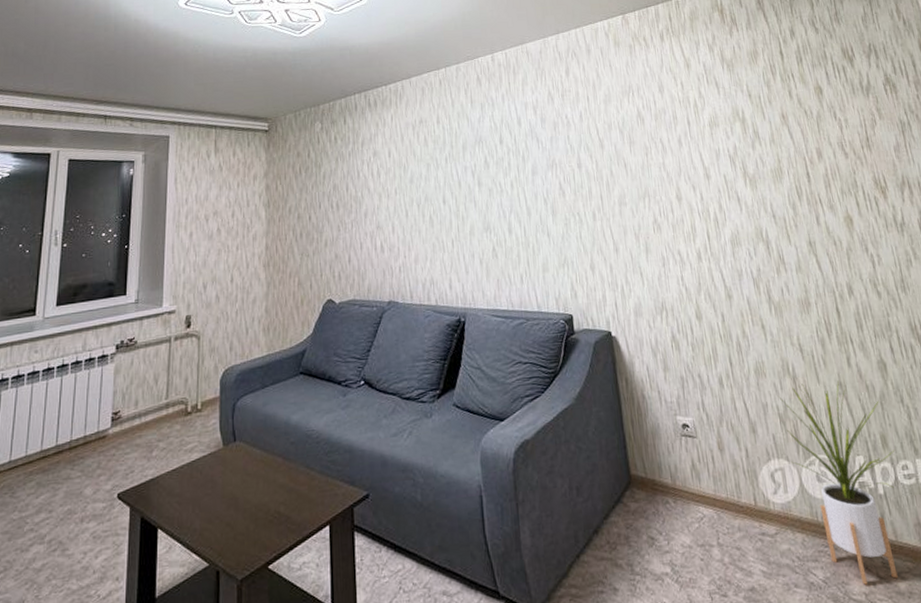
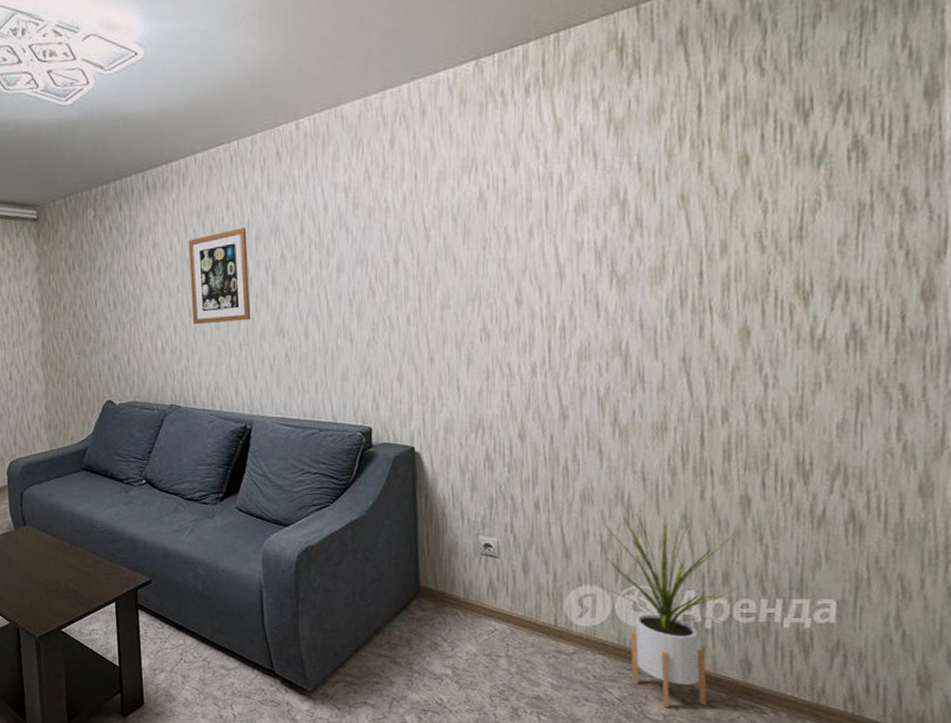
wall art: none [404,138,460,224] -> present [188,228,250,325]

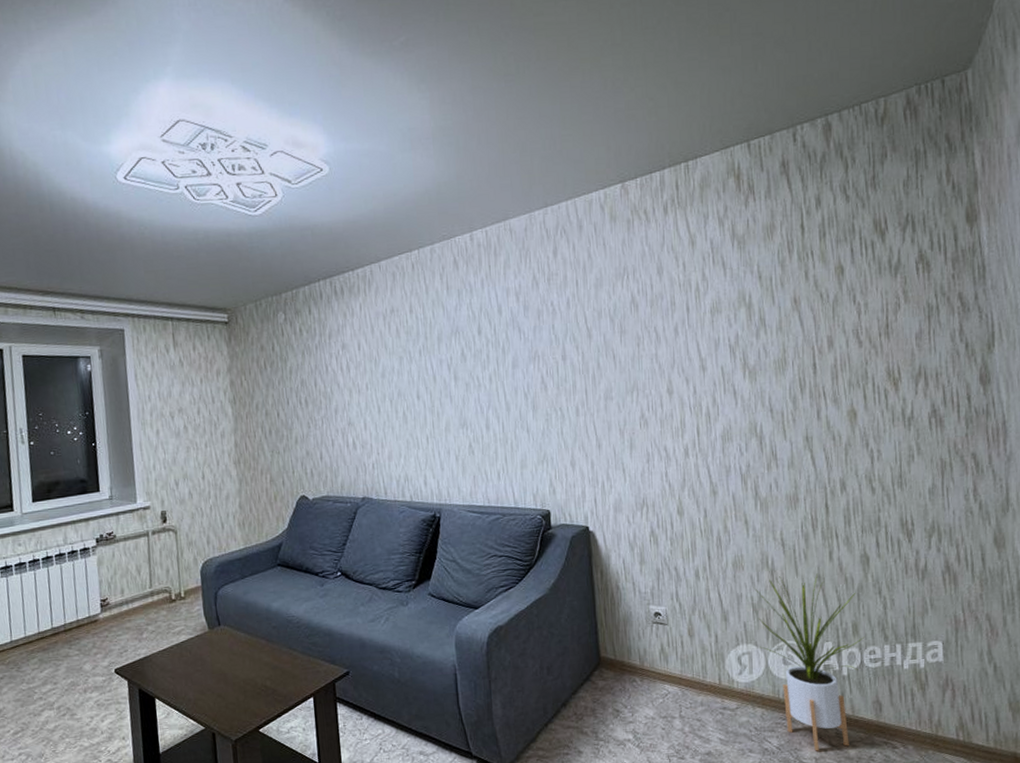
wall art: present [188,228,250,325] -> none [375,329,435,420]

